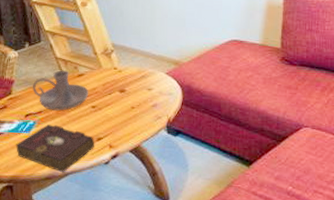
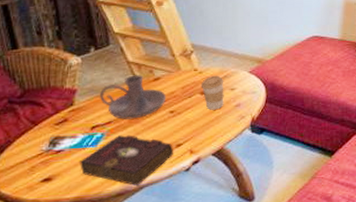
coffee cup: none [120,75,142,108] -> present [201,75,224,110]

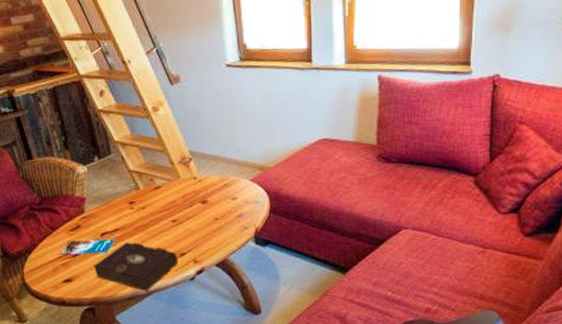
candle holder: present [100,75,167,119] -> none [106,183,168,227]
coffee cup: present [201,75,224,110] -> none [201,184,226,220]

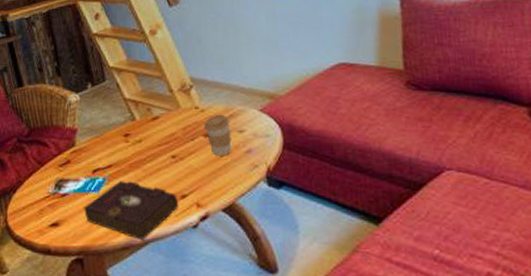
coffee cup: none [201,184,226,220] -> present [203,114,232,156]

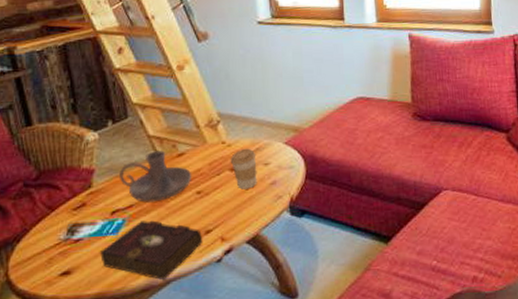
candle holder: none [99,113,167,163] -> present [120,150,192,202]

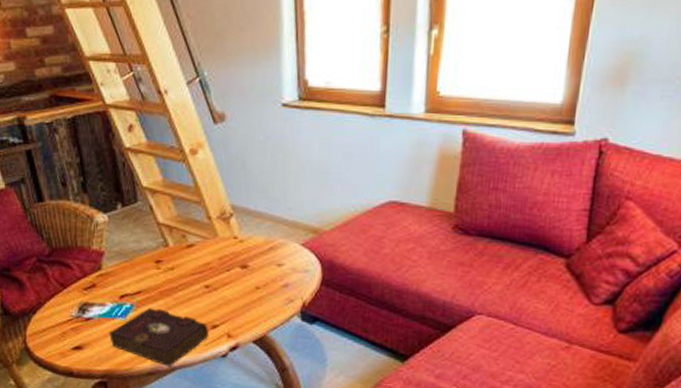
candle holder: present [120,150,192,202] -> none [128,239,201,291]
coffee cup: present [230,148,257,190] -> none [241,246,270,289]

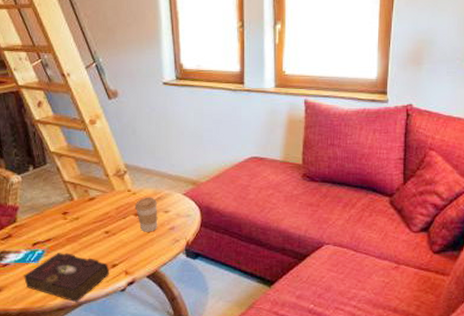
coffee cup: none [241,246,270,289] -> present [134,197,158,232]

